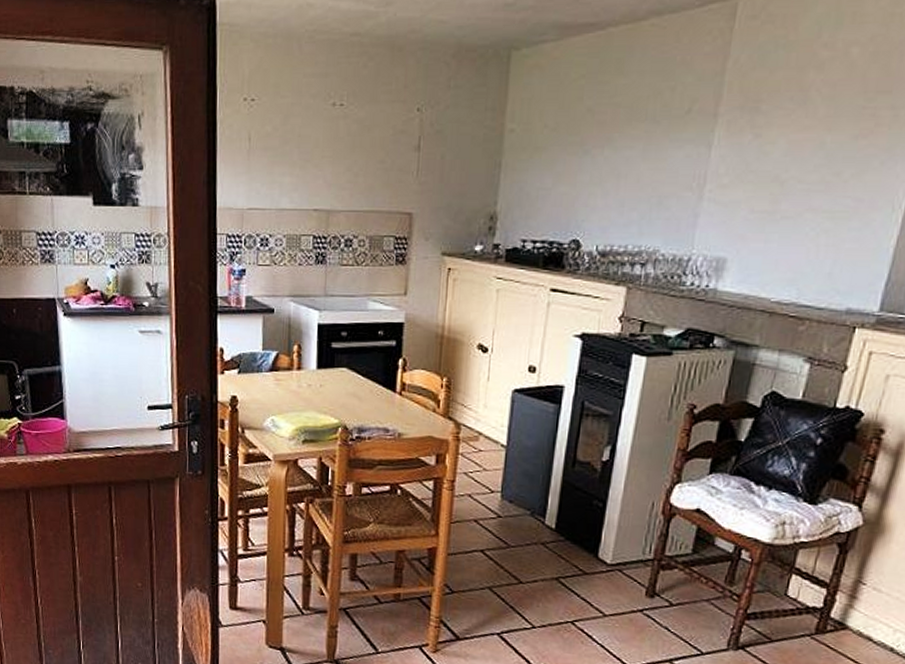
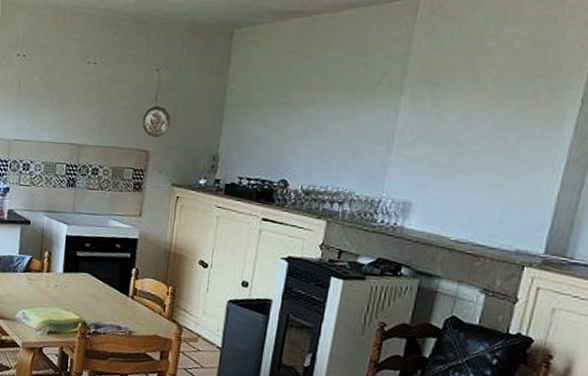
decorative plate: none [403,155,438,196] -> present [142,105,171,138]

